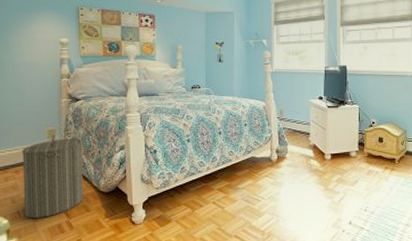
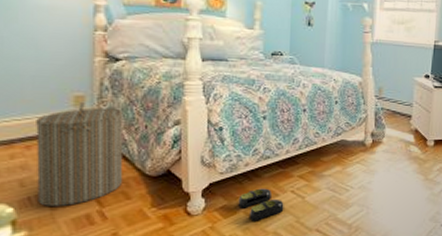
slippers: none [171,200,208,229] -> present [238,188,284,221]

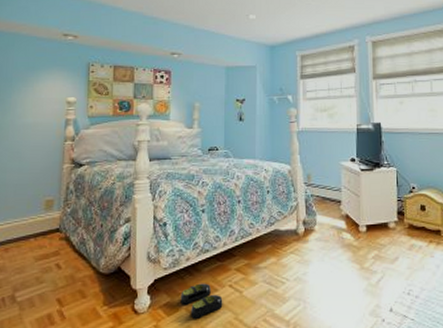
laundry hamper: present [36,103,123,206] -> none [10,206,84,307]

